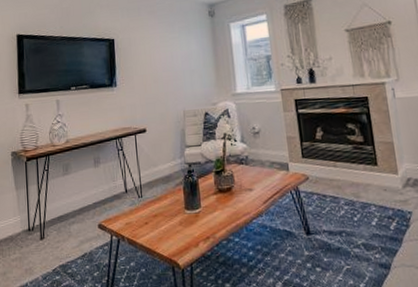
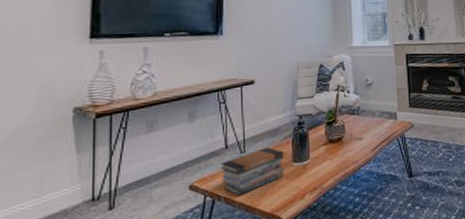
book stack: none [122,193,178,238] -> present [220,147,284,196]

